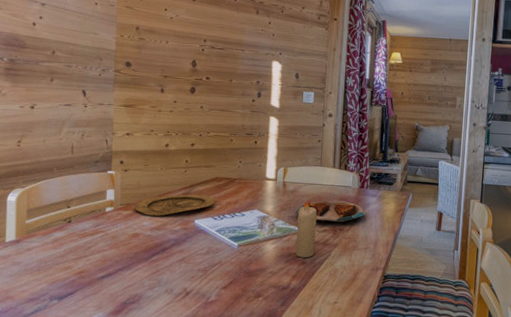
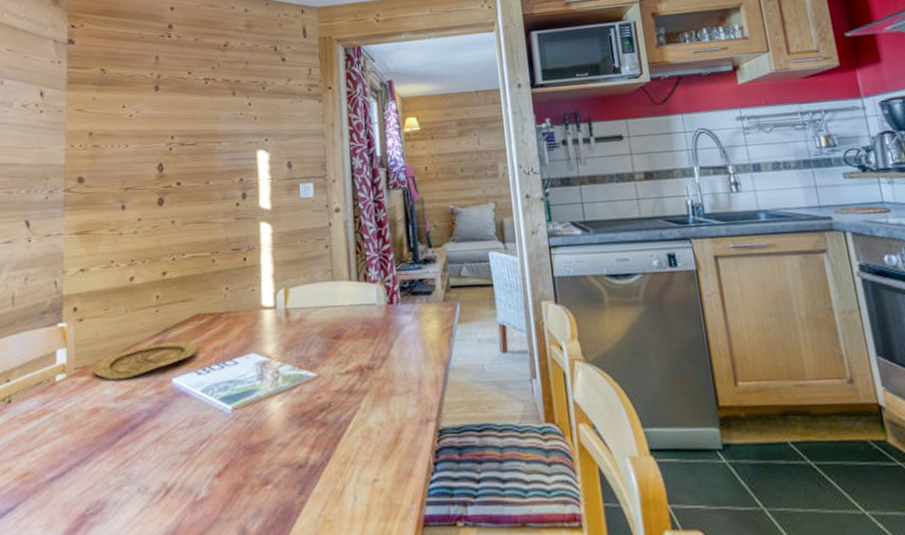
plate: present [295,200,366,223] -> none [305,325,400,360]
candle: present [296,199,318,258] -> none [308,329,338,417]

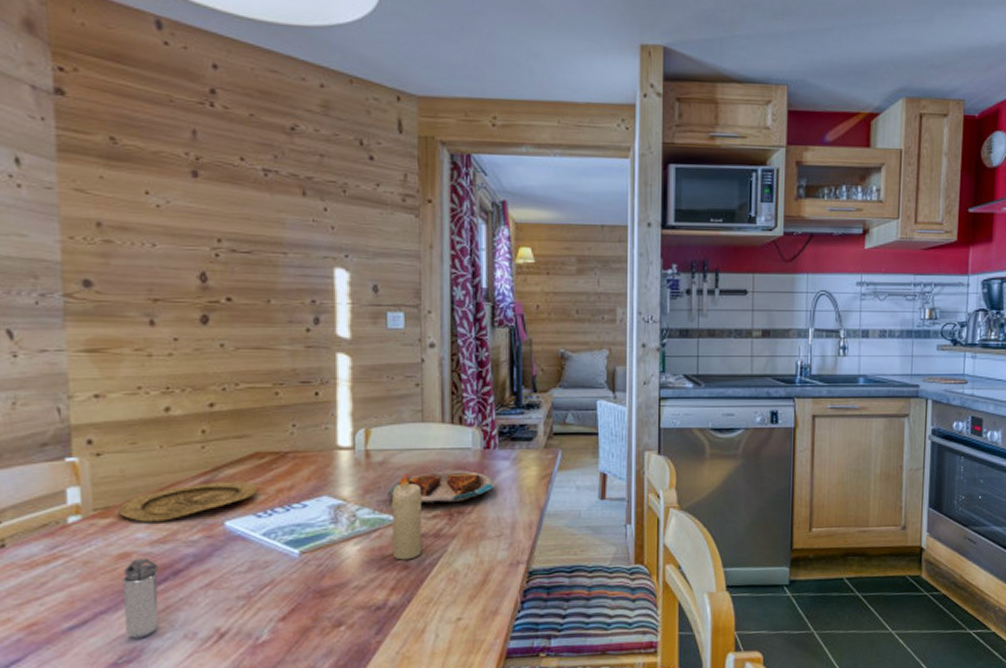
shaker: none [92,412,120,491] -> present [122,557,159,639]
plate: none [305,325,400,360] -> present [387,470,495,504]
candle: none [308,329,338,417] -> present [391,473,423,560]

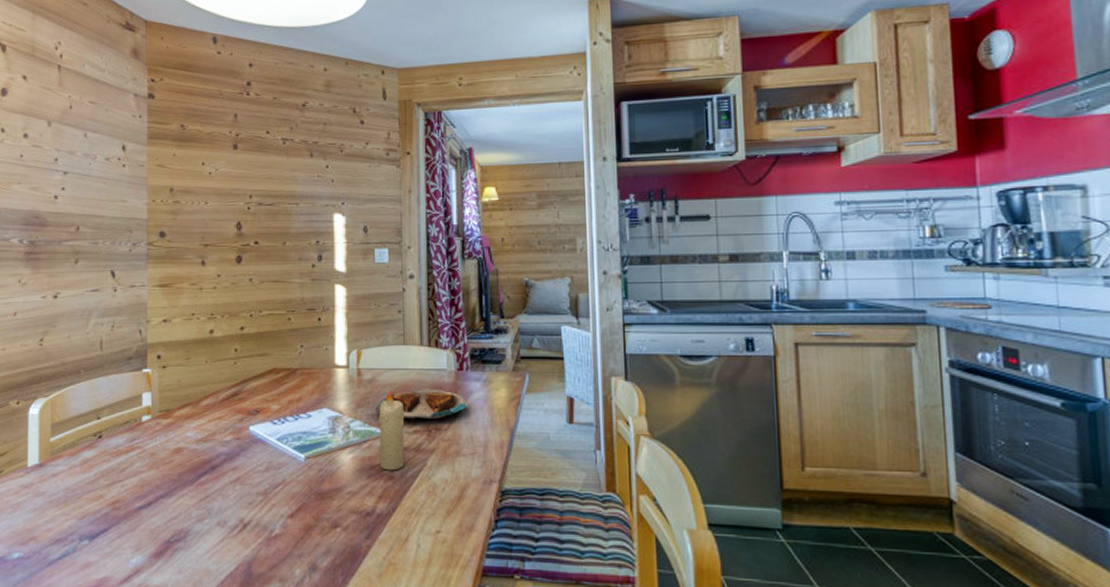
plate: present [118,481,258,522] -> none [175,392,274,424]
shaker: present [122,557,159,639] -> none [176,453,201,521]

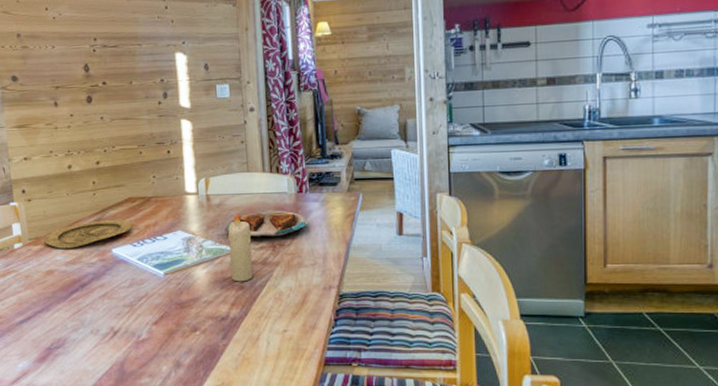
plate: none [175,392,274,424] -> present [44,219,133,249]

